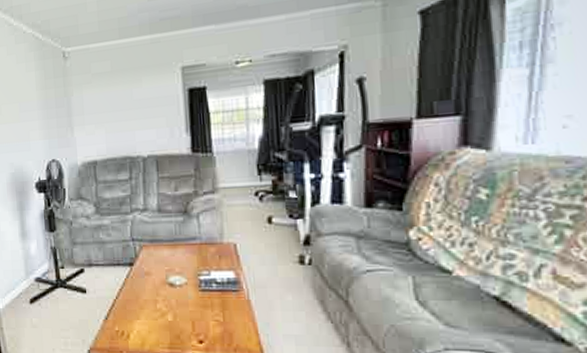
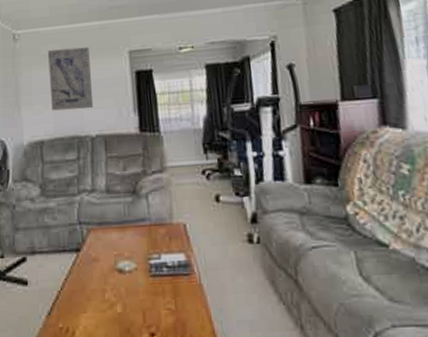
wall art: none [98,63,145,131] -> present [48,46,94,111]

